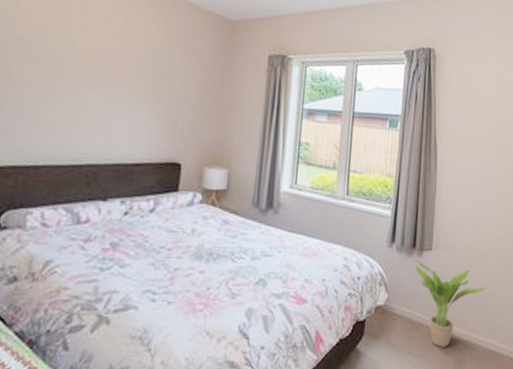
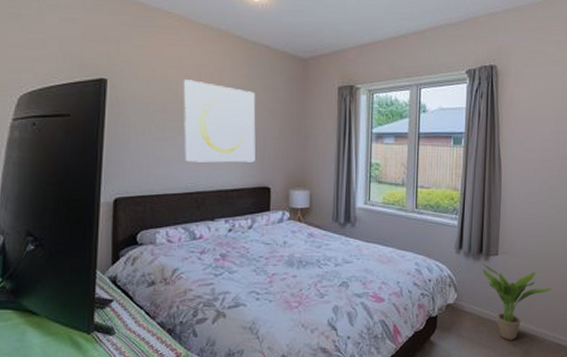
wall art: none [76,30,172,133] -> present [183,80,256,163]

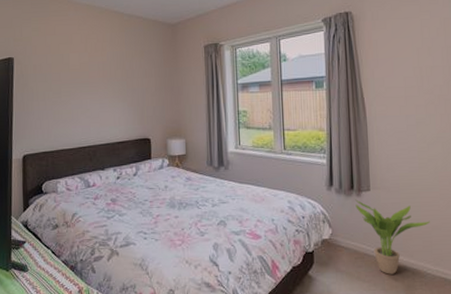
wall art: present [183,80,256,163] -> none [73,52,136,121]

